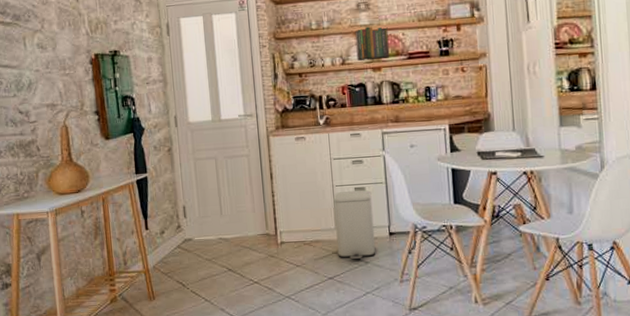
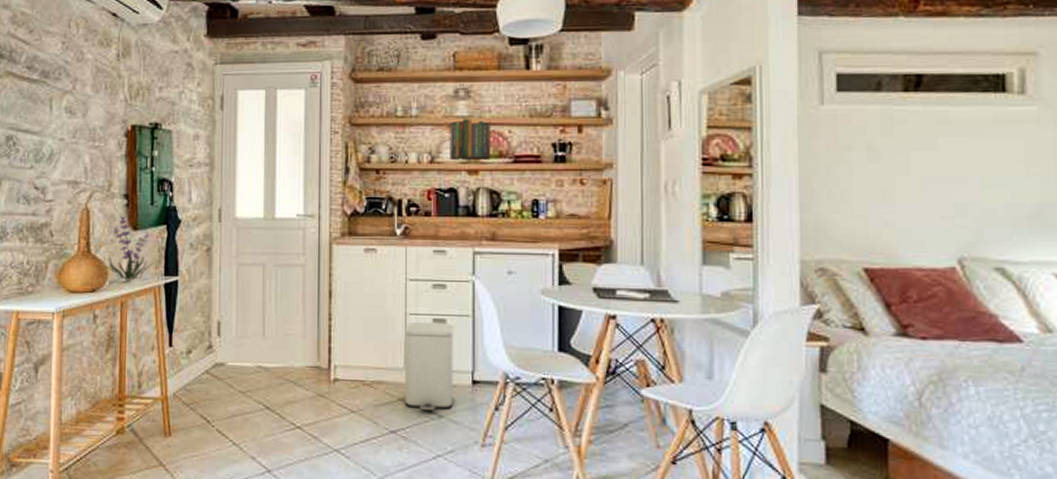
plant: none [86,129,126,181] -> present [105,216,154,281]

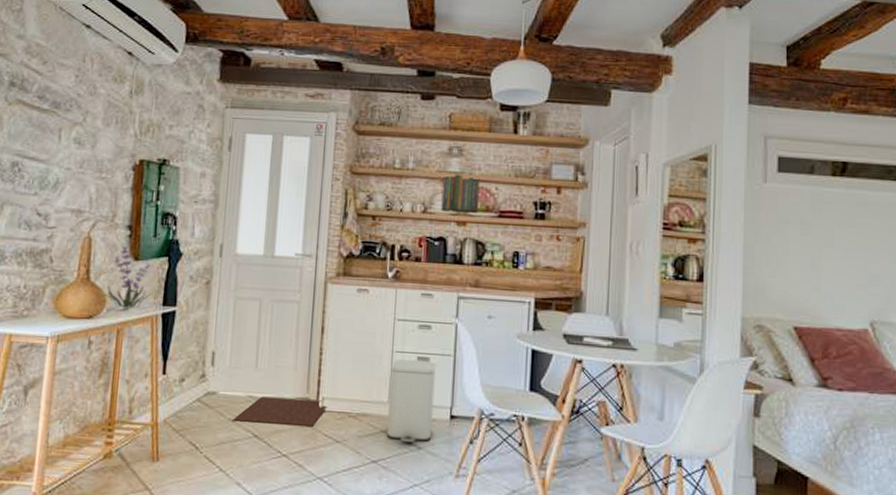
doormat: none [243,366,341,396] -> present [233,396,328,426]

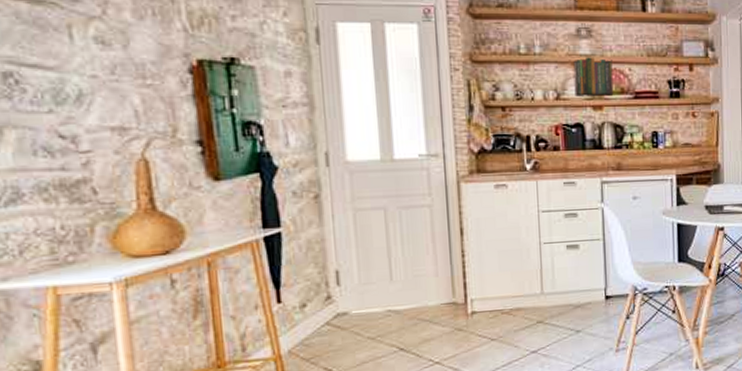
plant: present [104,246,153,310] -> none [180,165,248,238]
doormat: present [233,396,328,426] -> none [372,302,479,338]
pedal bin: present [387,359,436,442] -> none [540,248,589,328]

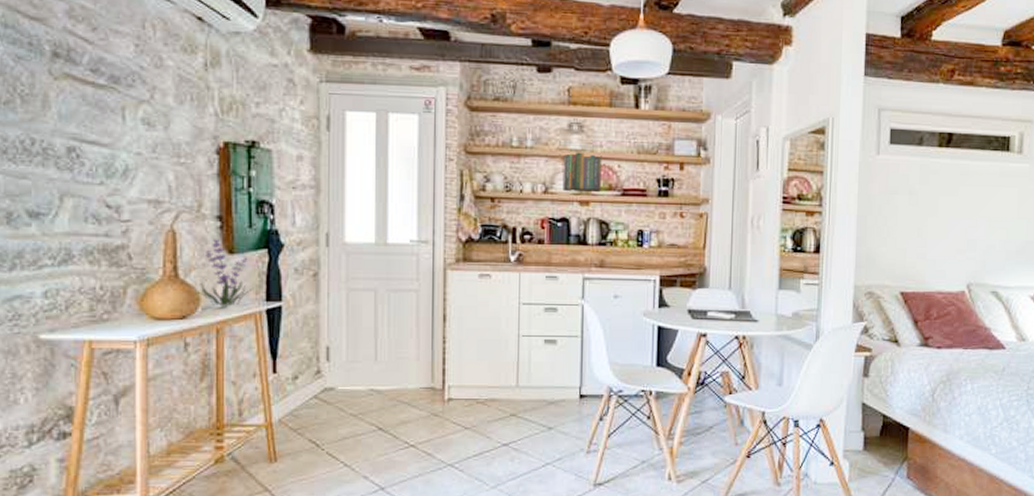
plant: none [180,165,248,238] -> present [197,239,254,307]

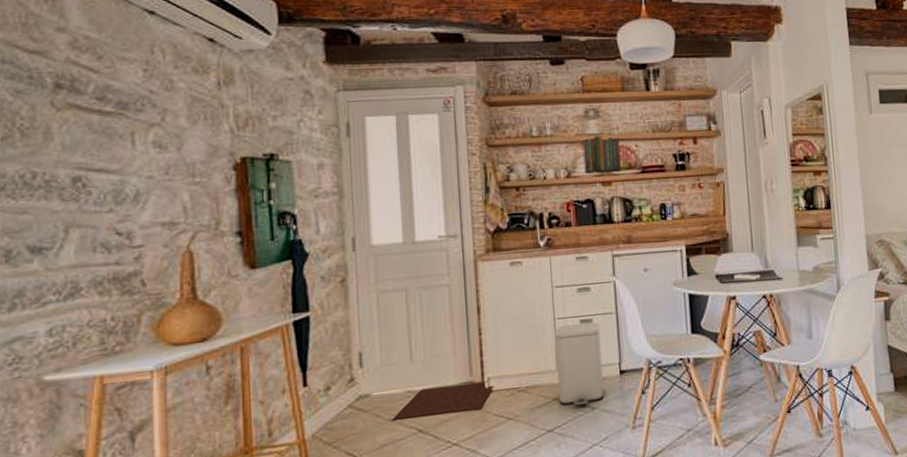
plant: present [197,239,254,307] -> none [218,255,279,324]
doormat: none [354,389,455,415] -> present [392,381,495,420]
pedal bin: none [517,342,564,423] -> present [554,322,605,406]

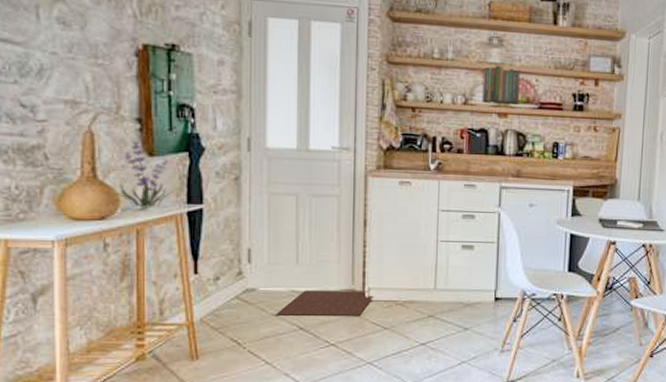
plant: none [218,255,279,324] -> present [116,141,175,209]
pedal bin: present [554,322,605,406] -> none [434,248,480,324]

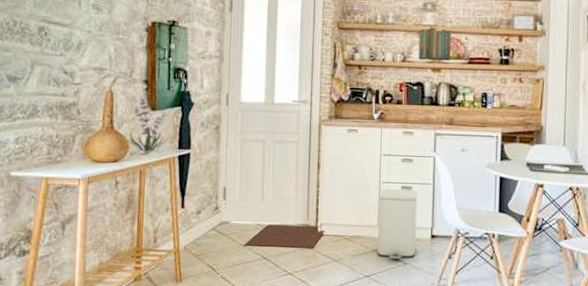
pedal bin: none [434,248,480,324] -> present [377,188,418,259]

